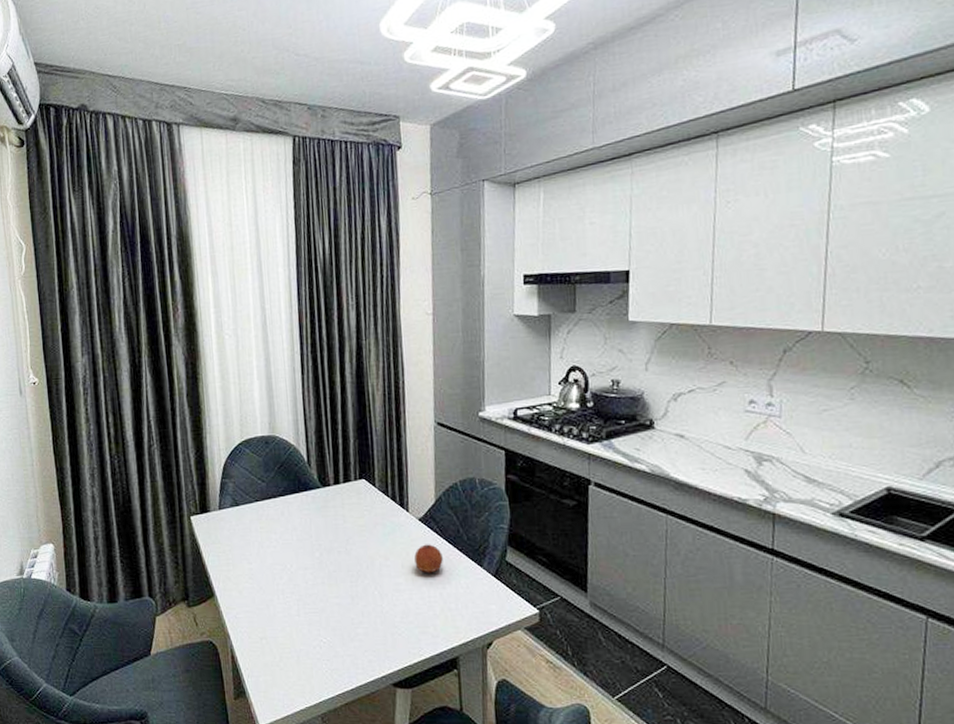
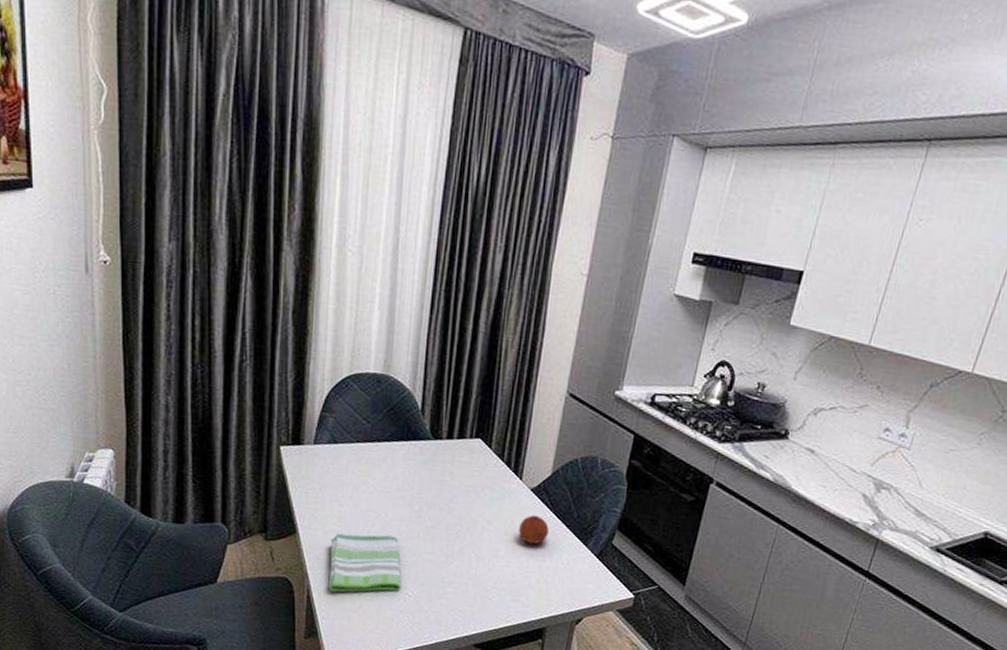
dish towel: none [245,584,315,649] -> present [328,533,402,593]

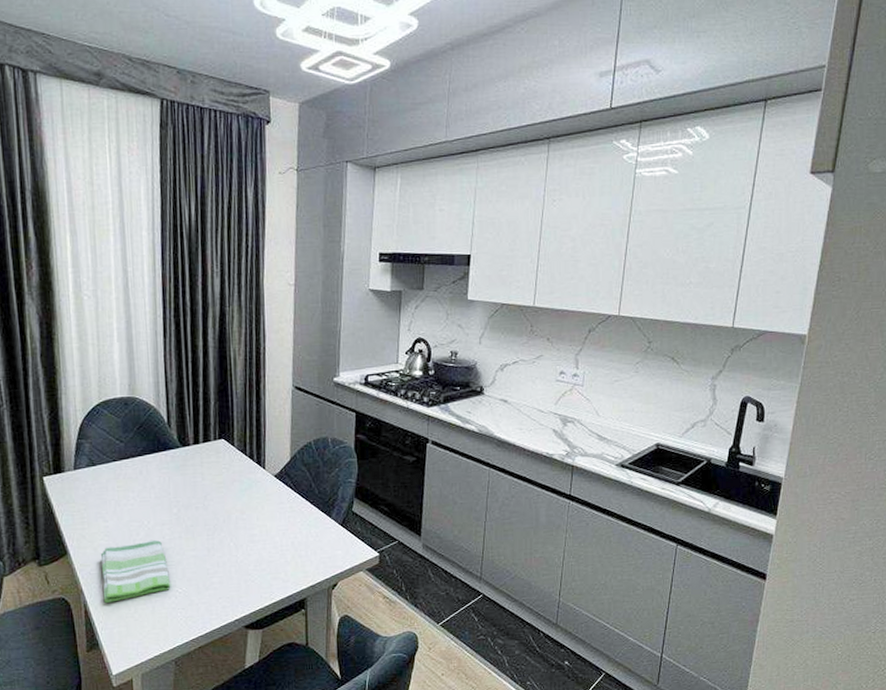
fruit: present [519,515,549,545] -> none [269,498,296,525]

